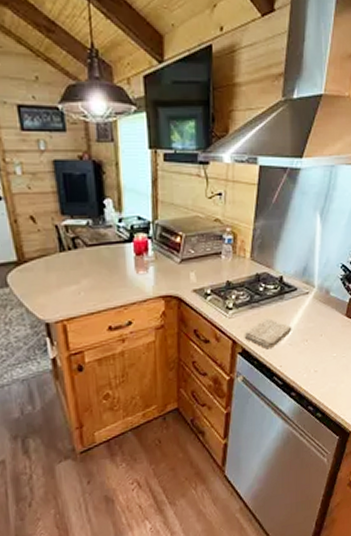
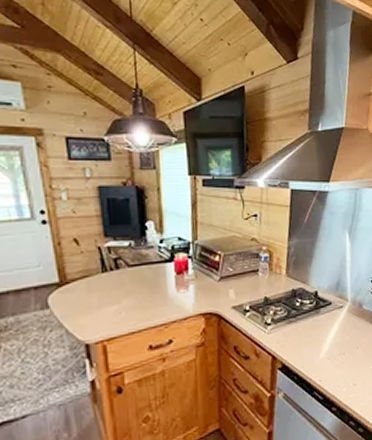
washcloth: present [244,318,292,348] -> none [283,333,329,363]

